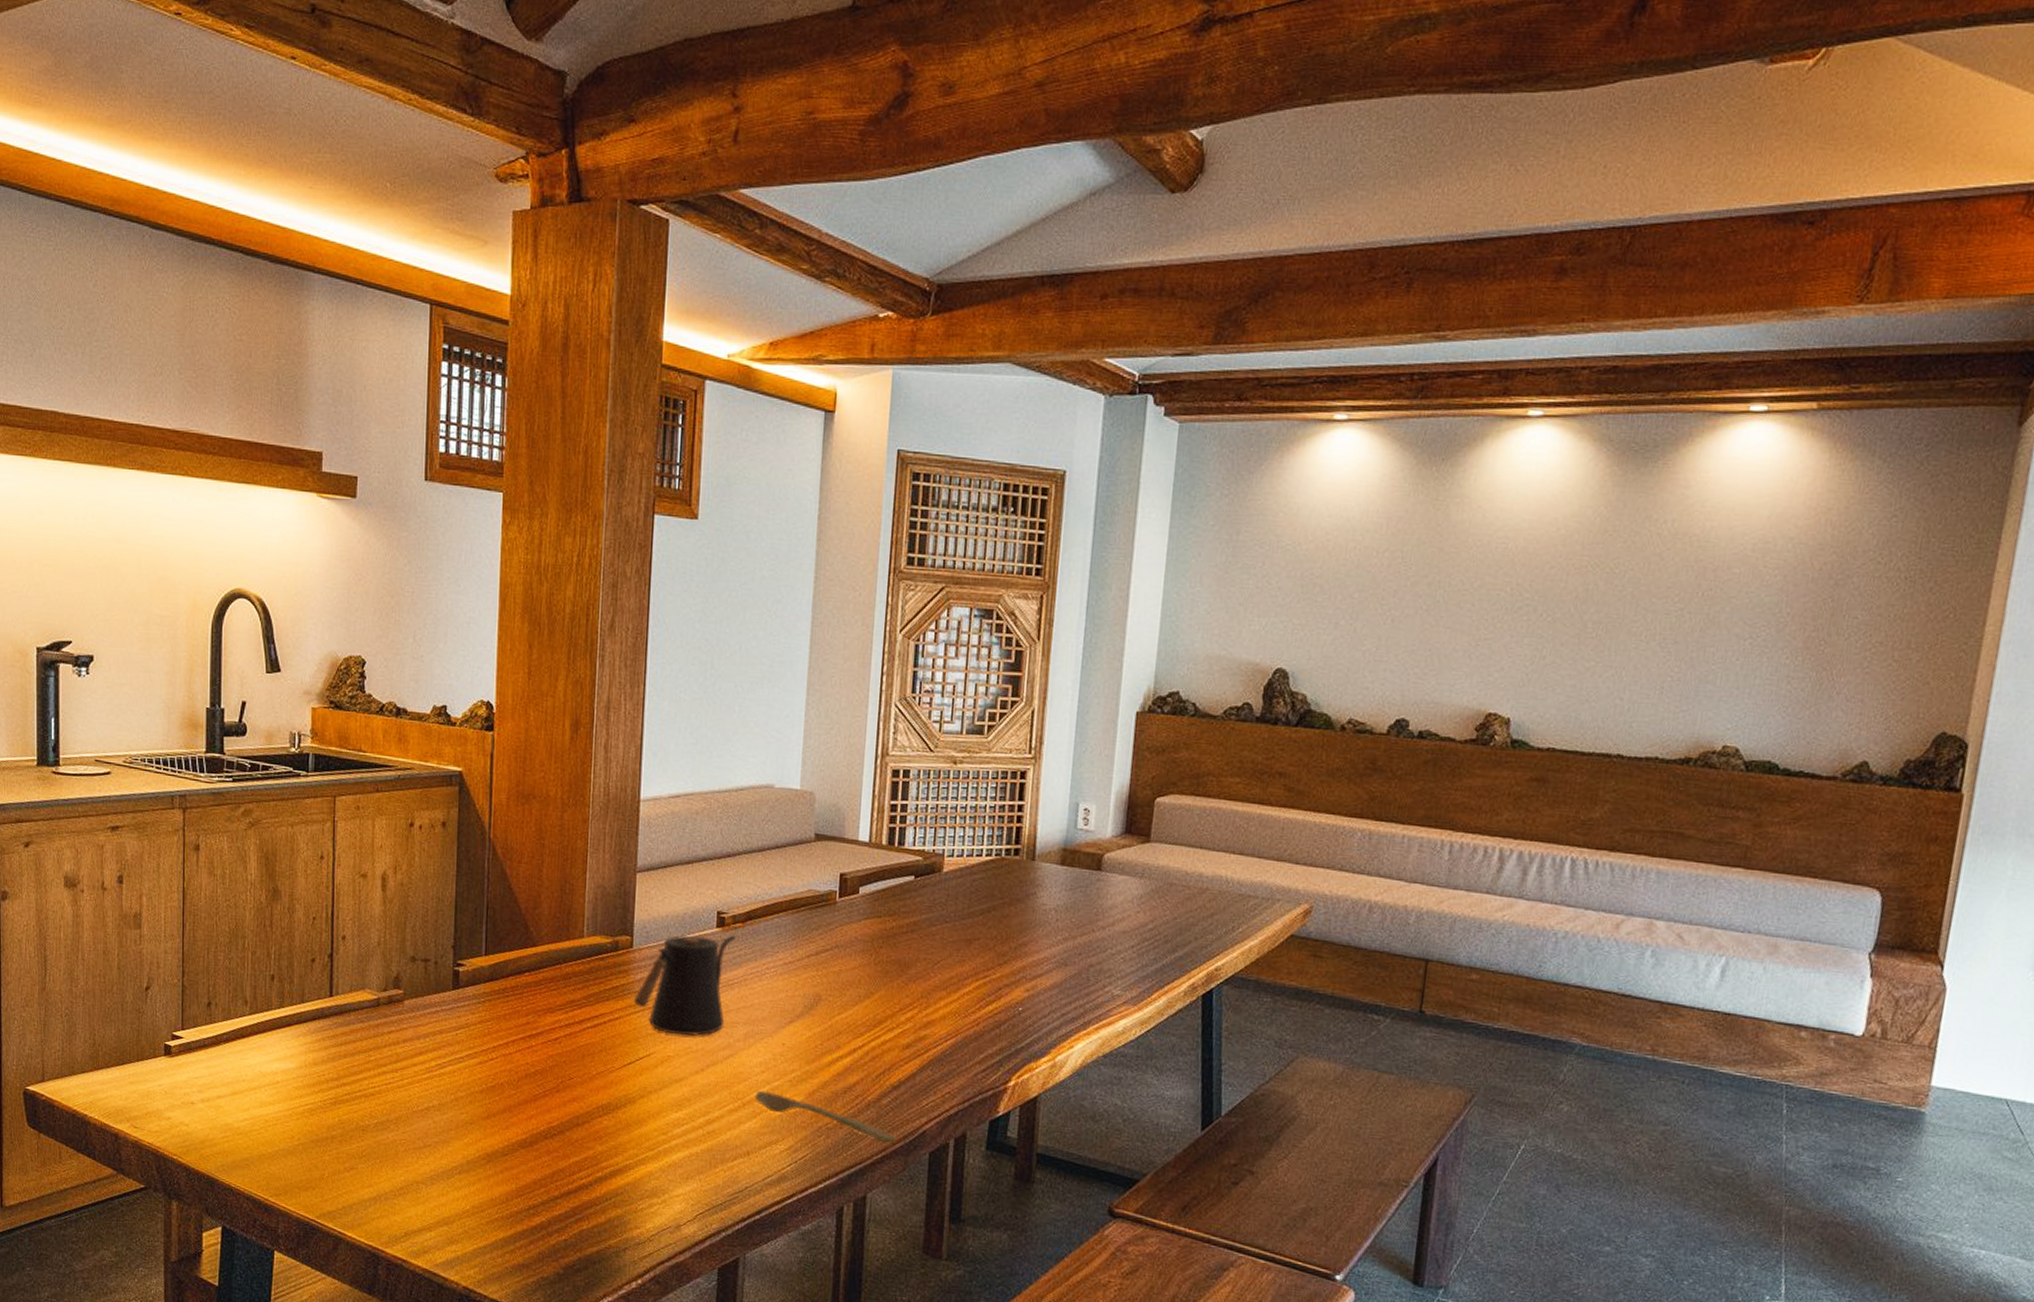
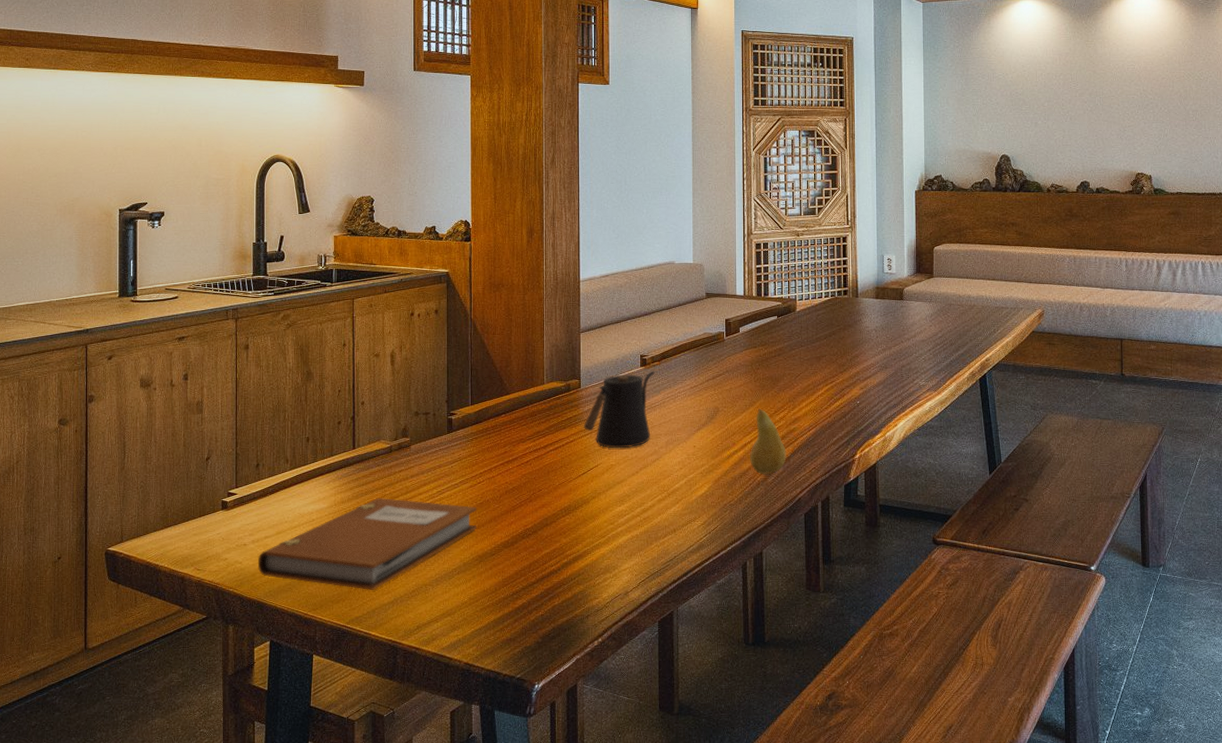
notebook: none [207,1064,486,1181] -> present [257,498,477,590]
spoon: present [754,1090,897,1143] -> none [676,482,781,510]
fruit: none [859,1002,912,1094] -> present [750,408,787,474]

